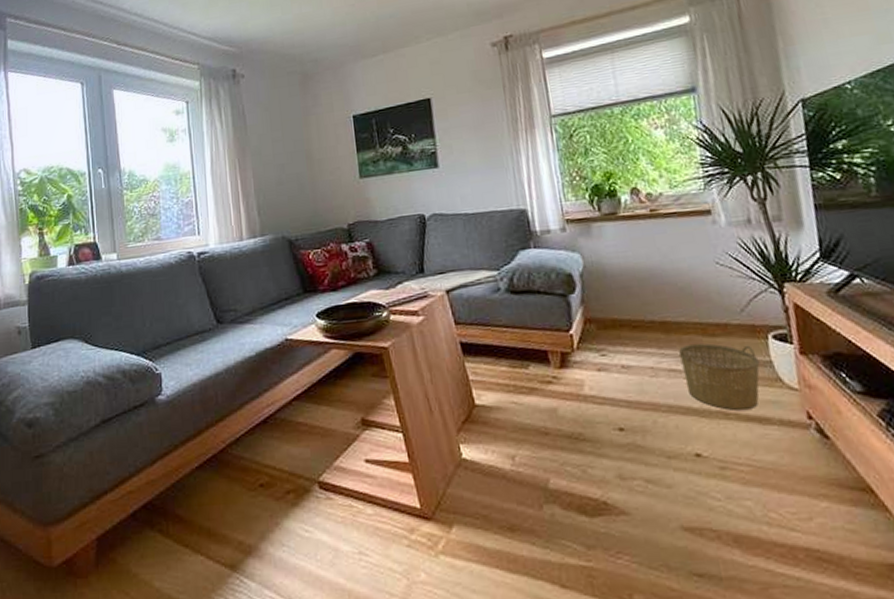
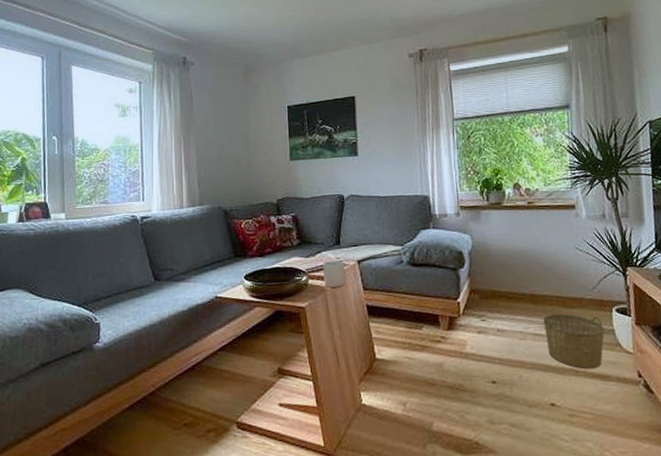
mug: none [405,291,433,324] -> present [323,260,346,288]

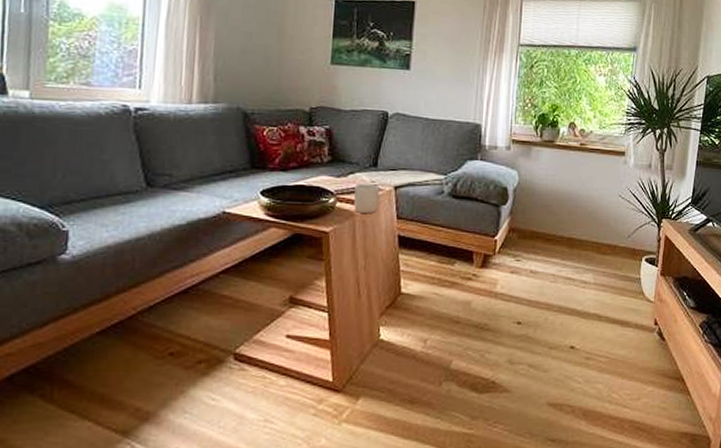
basket: present [543,314,605,370] -> none [576,259,632,315]

